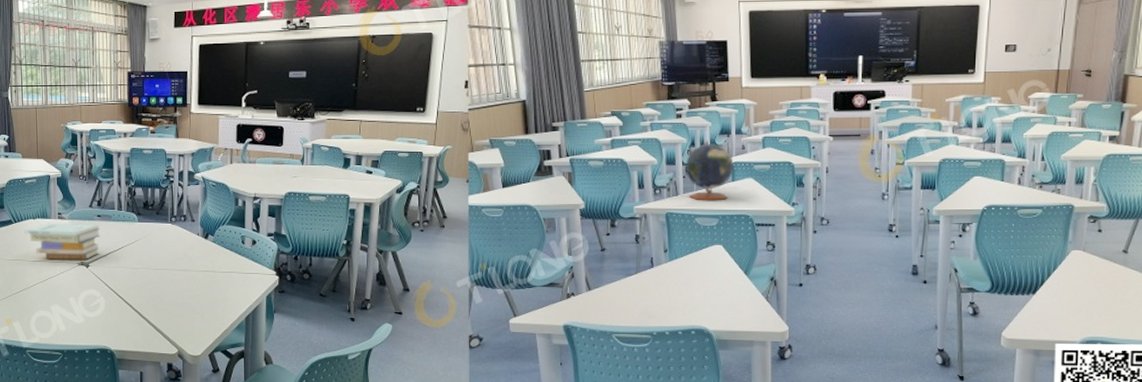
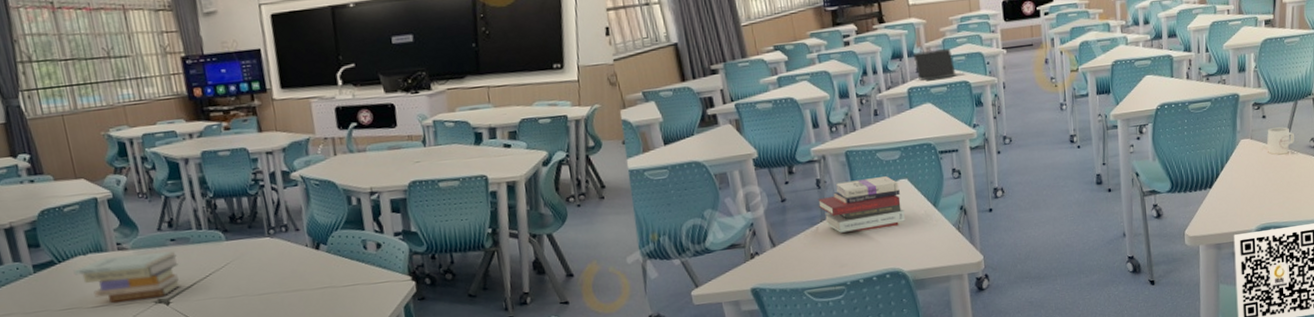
books: none [635,240,716,288] -> present [818,176,905,233]
globe: present [686,141,734,201] -> none [859,68,910,134]
laptop: none [741,129,789,158] -> present [914,49,965,81]
mug: none [1100,243,1132,271] -> present [1266,127,1294,156]

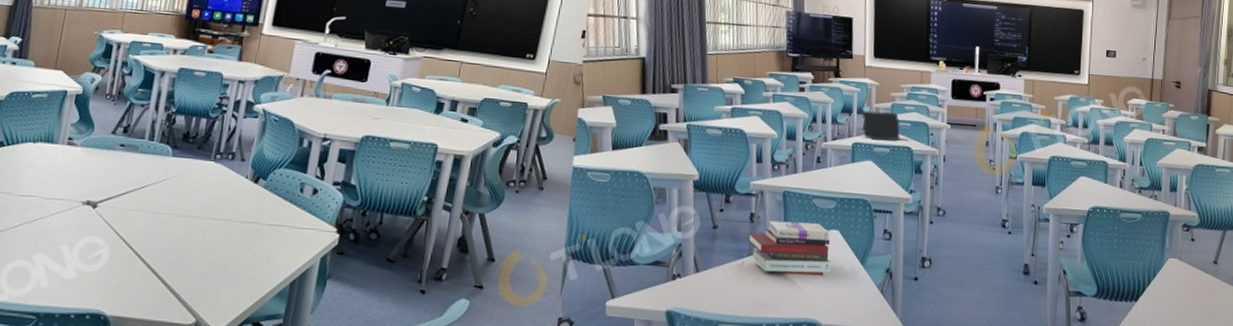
books: present [73,251,181,303] -> none [17,149,121,200]
mug: present [1266,127,1294,156] -> none [1194,252,1222,282]

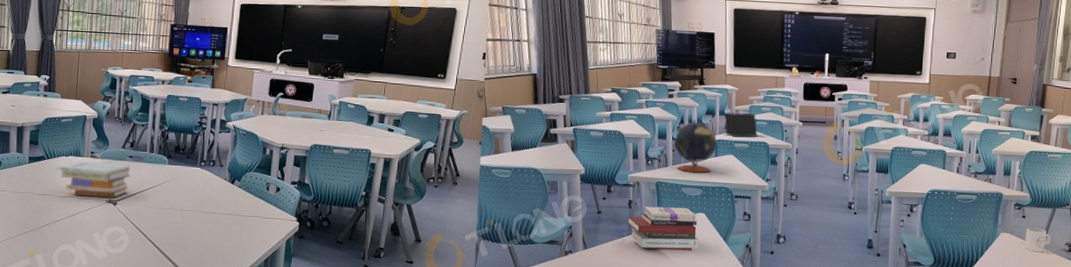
books: none [17,149,121,200] -> present [55,161,131,199]
globe: none [806,118,854,182] -> present [675,120,717,174]
mug: none [1194,252,1222,282] -> present [1024,228,1051,253]

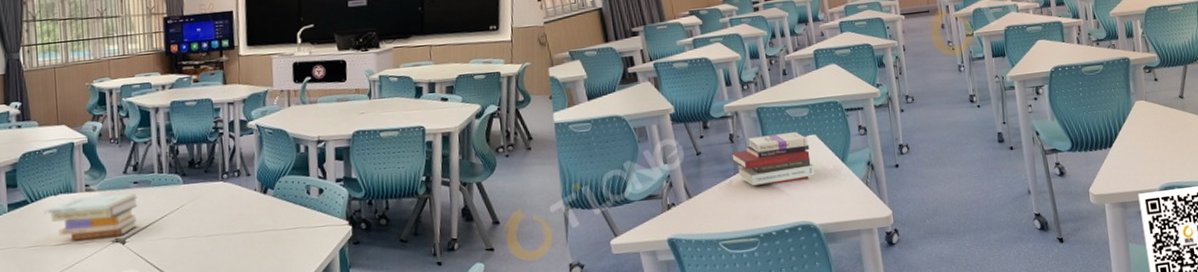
globe: present [675,120,717,174] -> none [769,31,816,92]
laptop: present [724,112,765,138] -> none [818,14,867,44]
mug: present [1024,228,1051,253] -> none [1160,89,1189,117]

